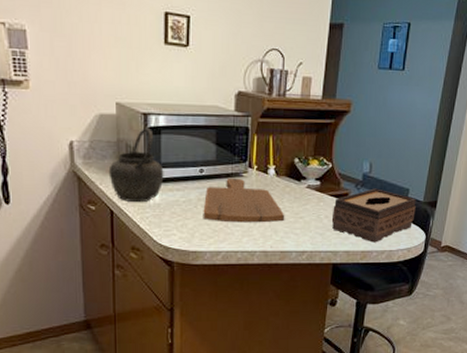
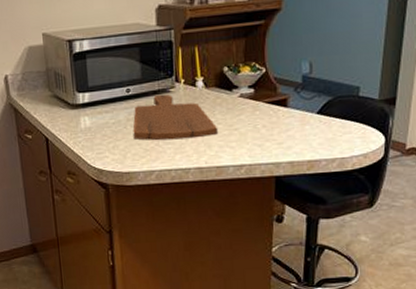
kettle: present [108,127,164,202] -> none [40,53,93,128]
tissue box: present [331,188,416,243] -> none [270,90,370,151]

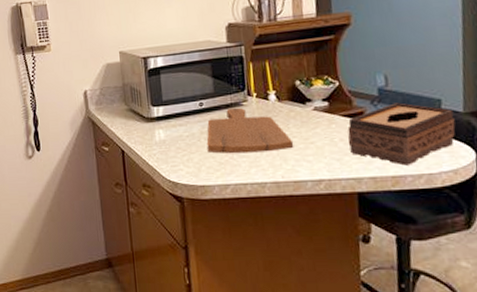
tissue box: none [270,90,370,151] -> present [347,102,456,166]

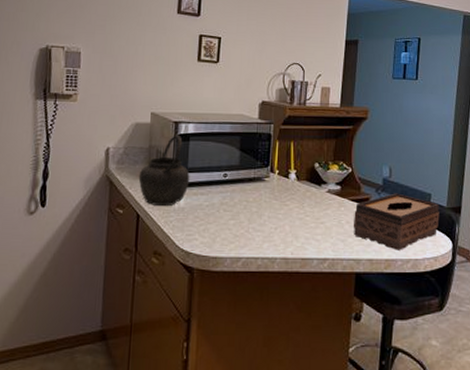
kettle: none [117,70,167,141] -> present [138,134,190,206]
cutting board: present [206,107,294,154] -> none [225,182,306,228]

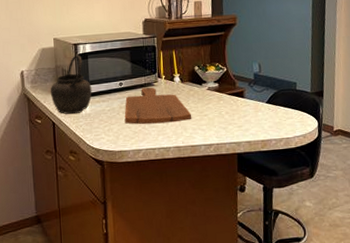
cutting board: none [225,182,306,228] -> present [124,87,192,124]
tissue box: present [353,193,440,250] -> none [231,85,305,132]

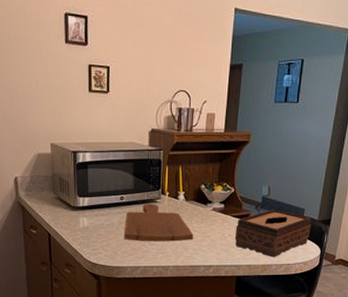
kettle: present [50,54,92,114] -> none [46,163,91,226]
tissue box: none [231,85,305,132] -> present [234,209,311,257]

